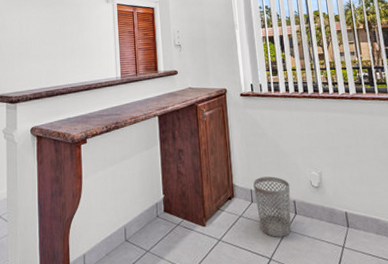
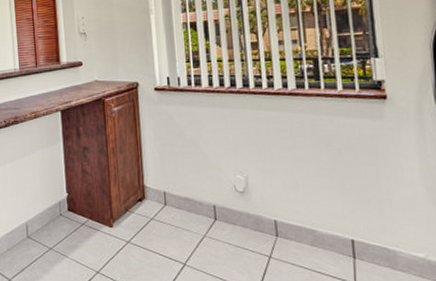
wastebasket: present [253,176,292,237] -> none [167,179,210,243]

